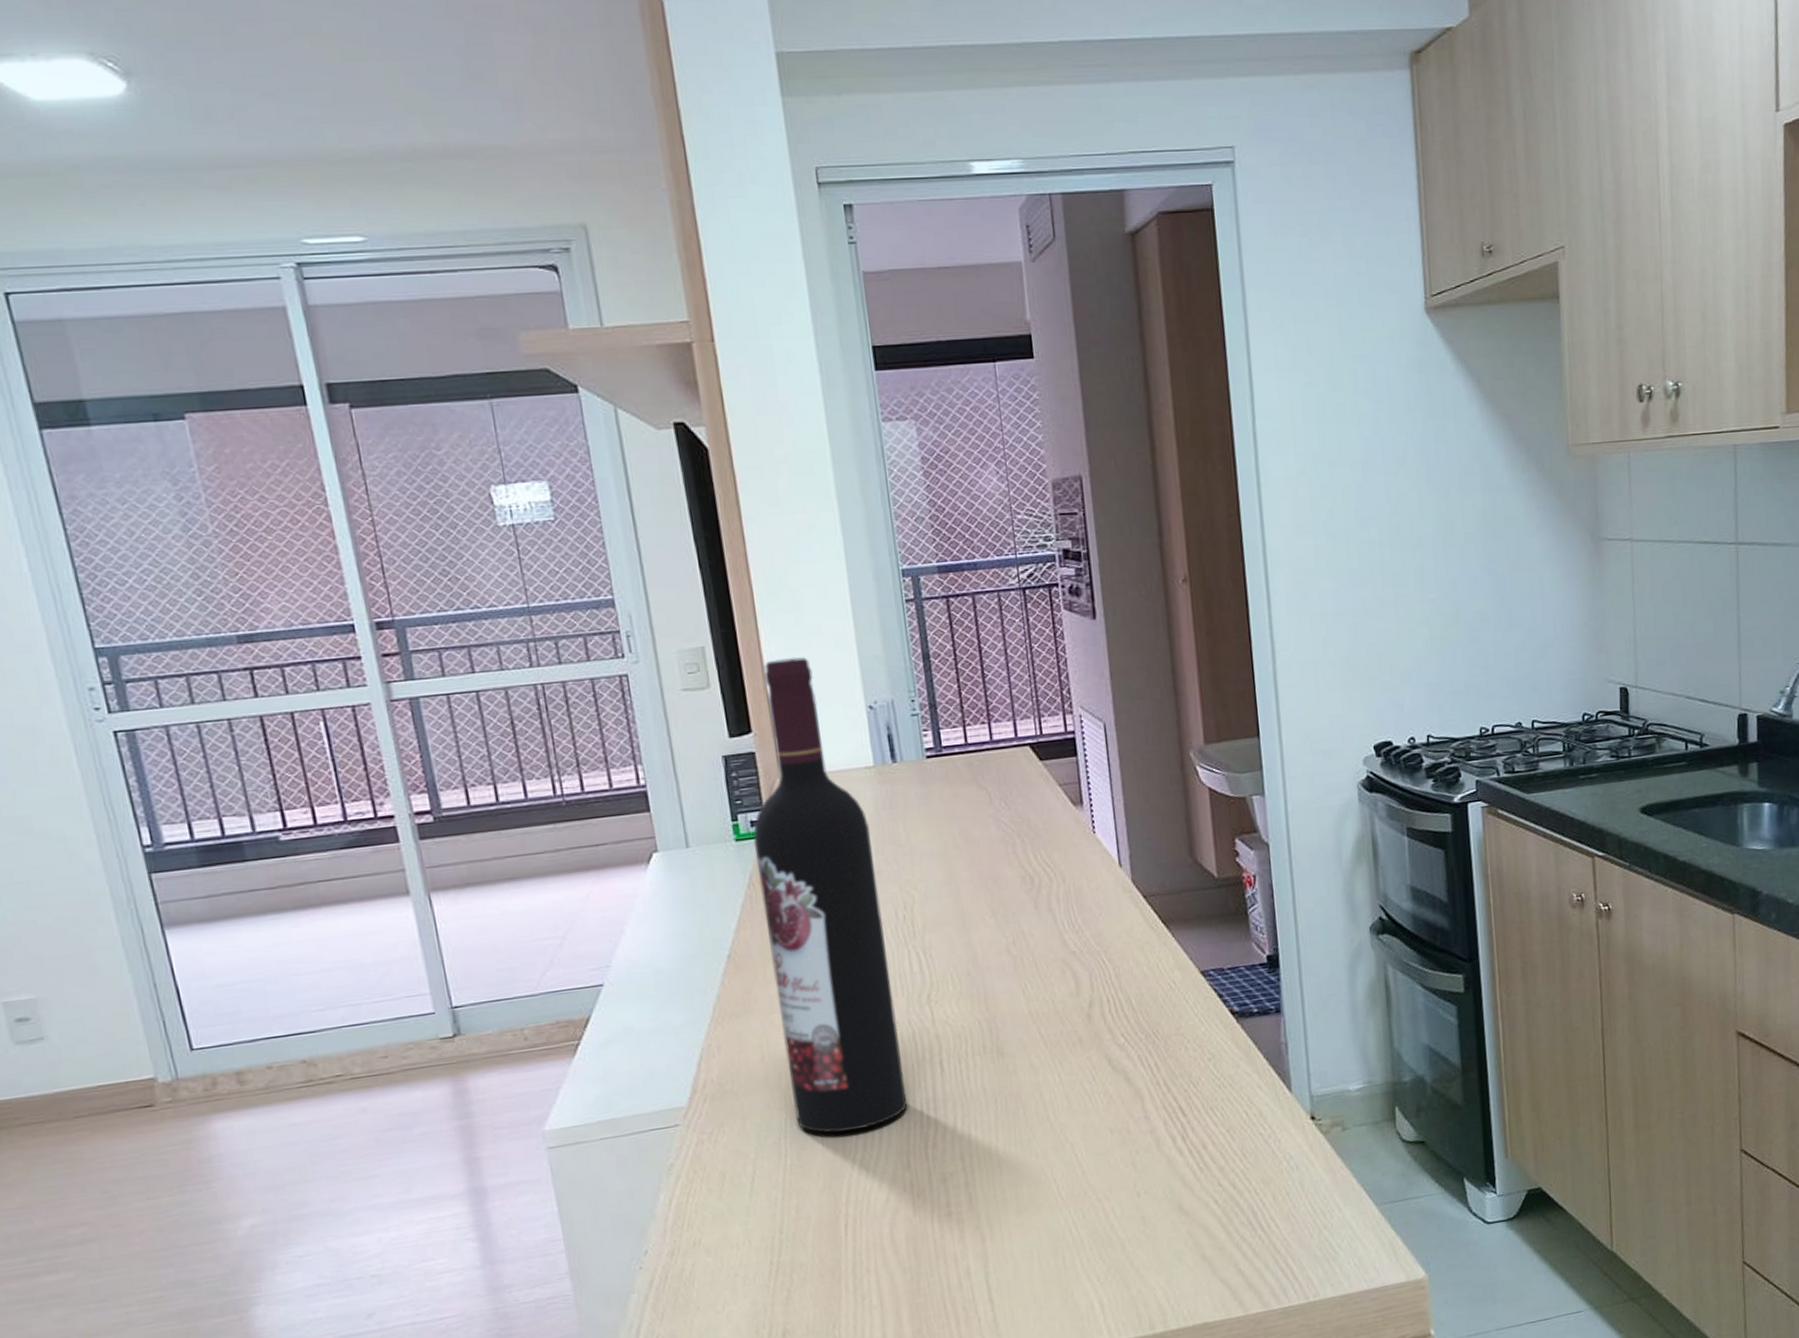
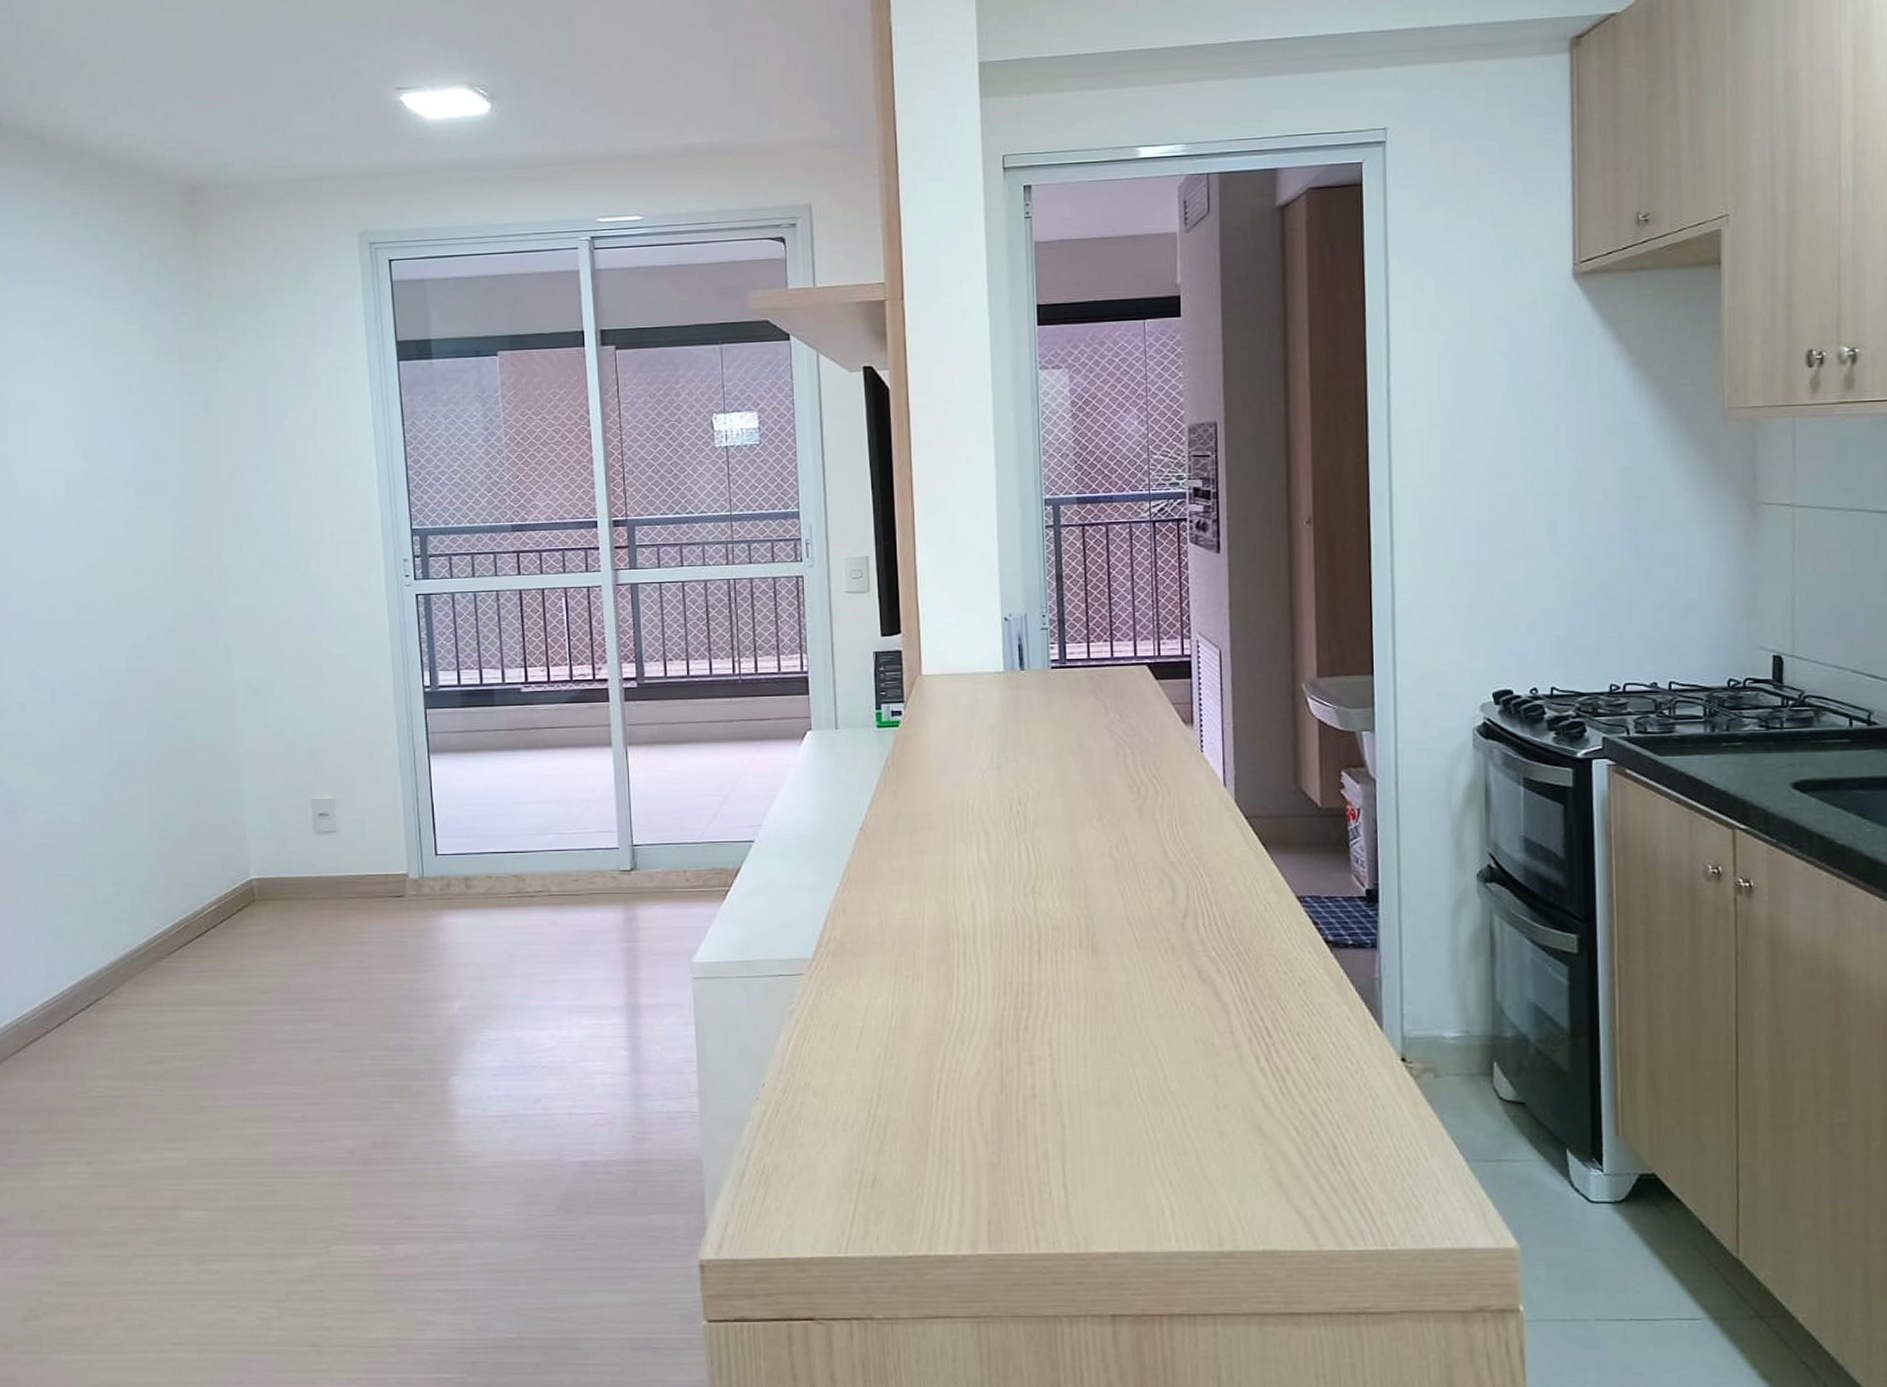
wine bottle: present [753,657,908,1133] -> none [892,570,1005,1002]

